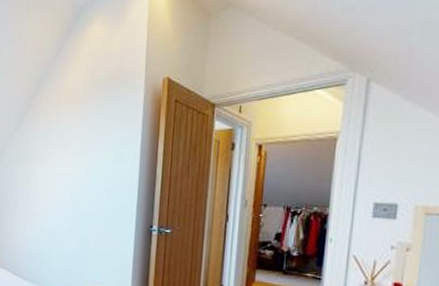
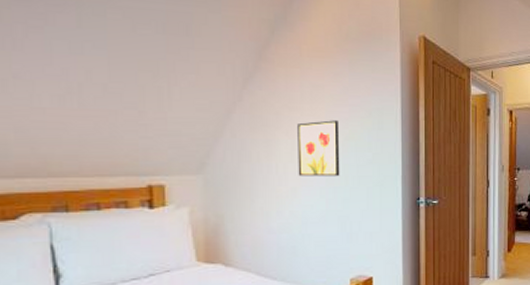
wall art: none [49,155,84,202] -> present [297,120,340,177]

